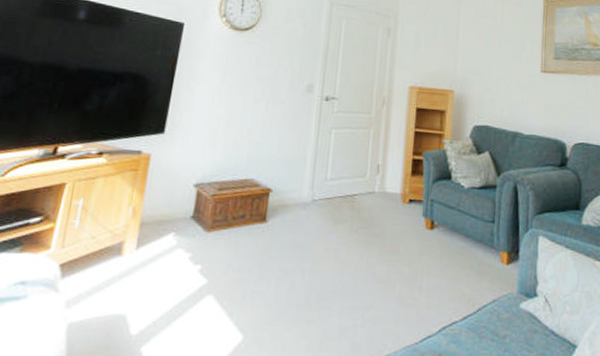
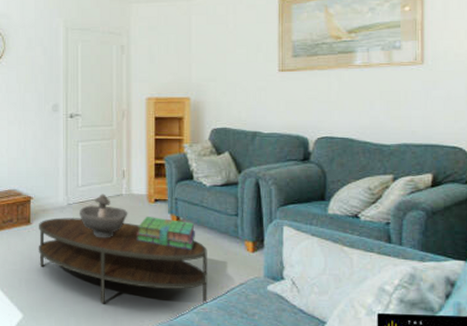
coffee table: none [270,215,461,325] -> present [38,218,208,305]
decorative bowl: none [323,190,379,243] -> present [78,194,128,238]
stack of books: none [386,219,451,260] -> present [137,217,196,250]

